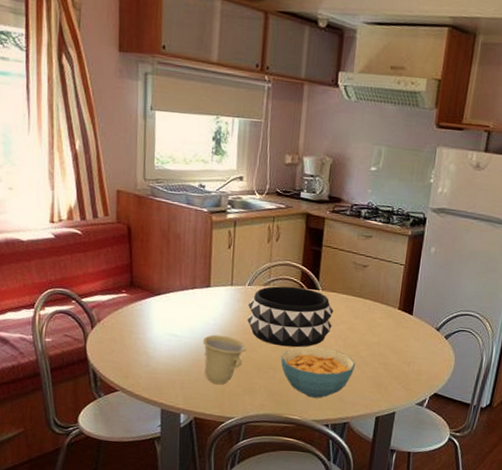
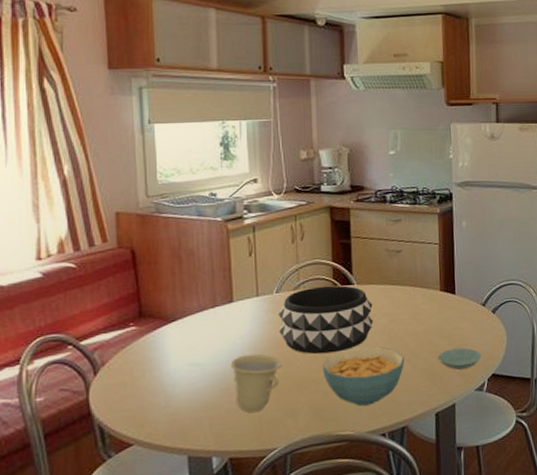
saucer: none [387,364,427,384] -> present [439,348,482,370]

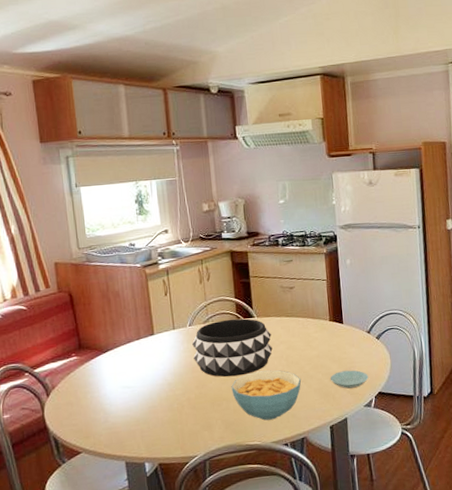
cup: present [230,353,282,413] -> none [155,377,198,426]

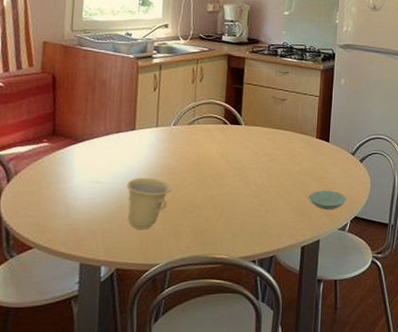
cup: none [155,377,198,426] -> present [126,177,172,229]
decorative bowl: present [192,318,273,377] -> none [172,123,256,184]
cereal bowl: present [231,370,302,421] -> none [206,181,280,234]

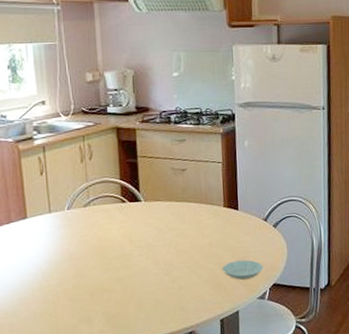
cup: present [126,177,172,229] -> none [27,266,75,319]

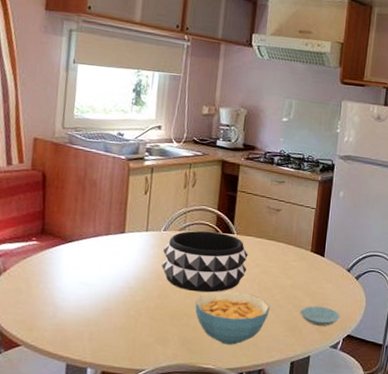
decorative bowl: none [71,202,161,266] -> present [162,230,248,293]
cereal bowl: none [113,259,191,313] -> present [195,291,270,345]

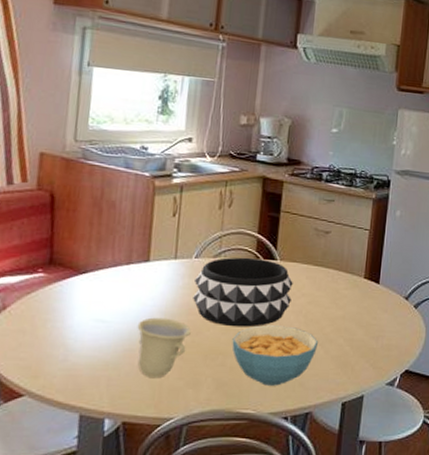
cup: none [114,281,160,334] -> present [137,317,191,377]
saucer: present [301,306,340,326] -> none [353,339,397,361]

